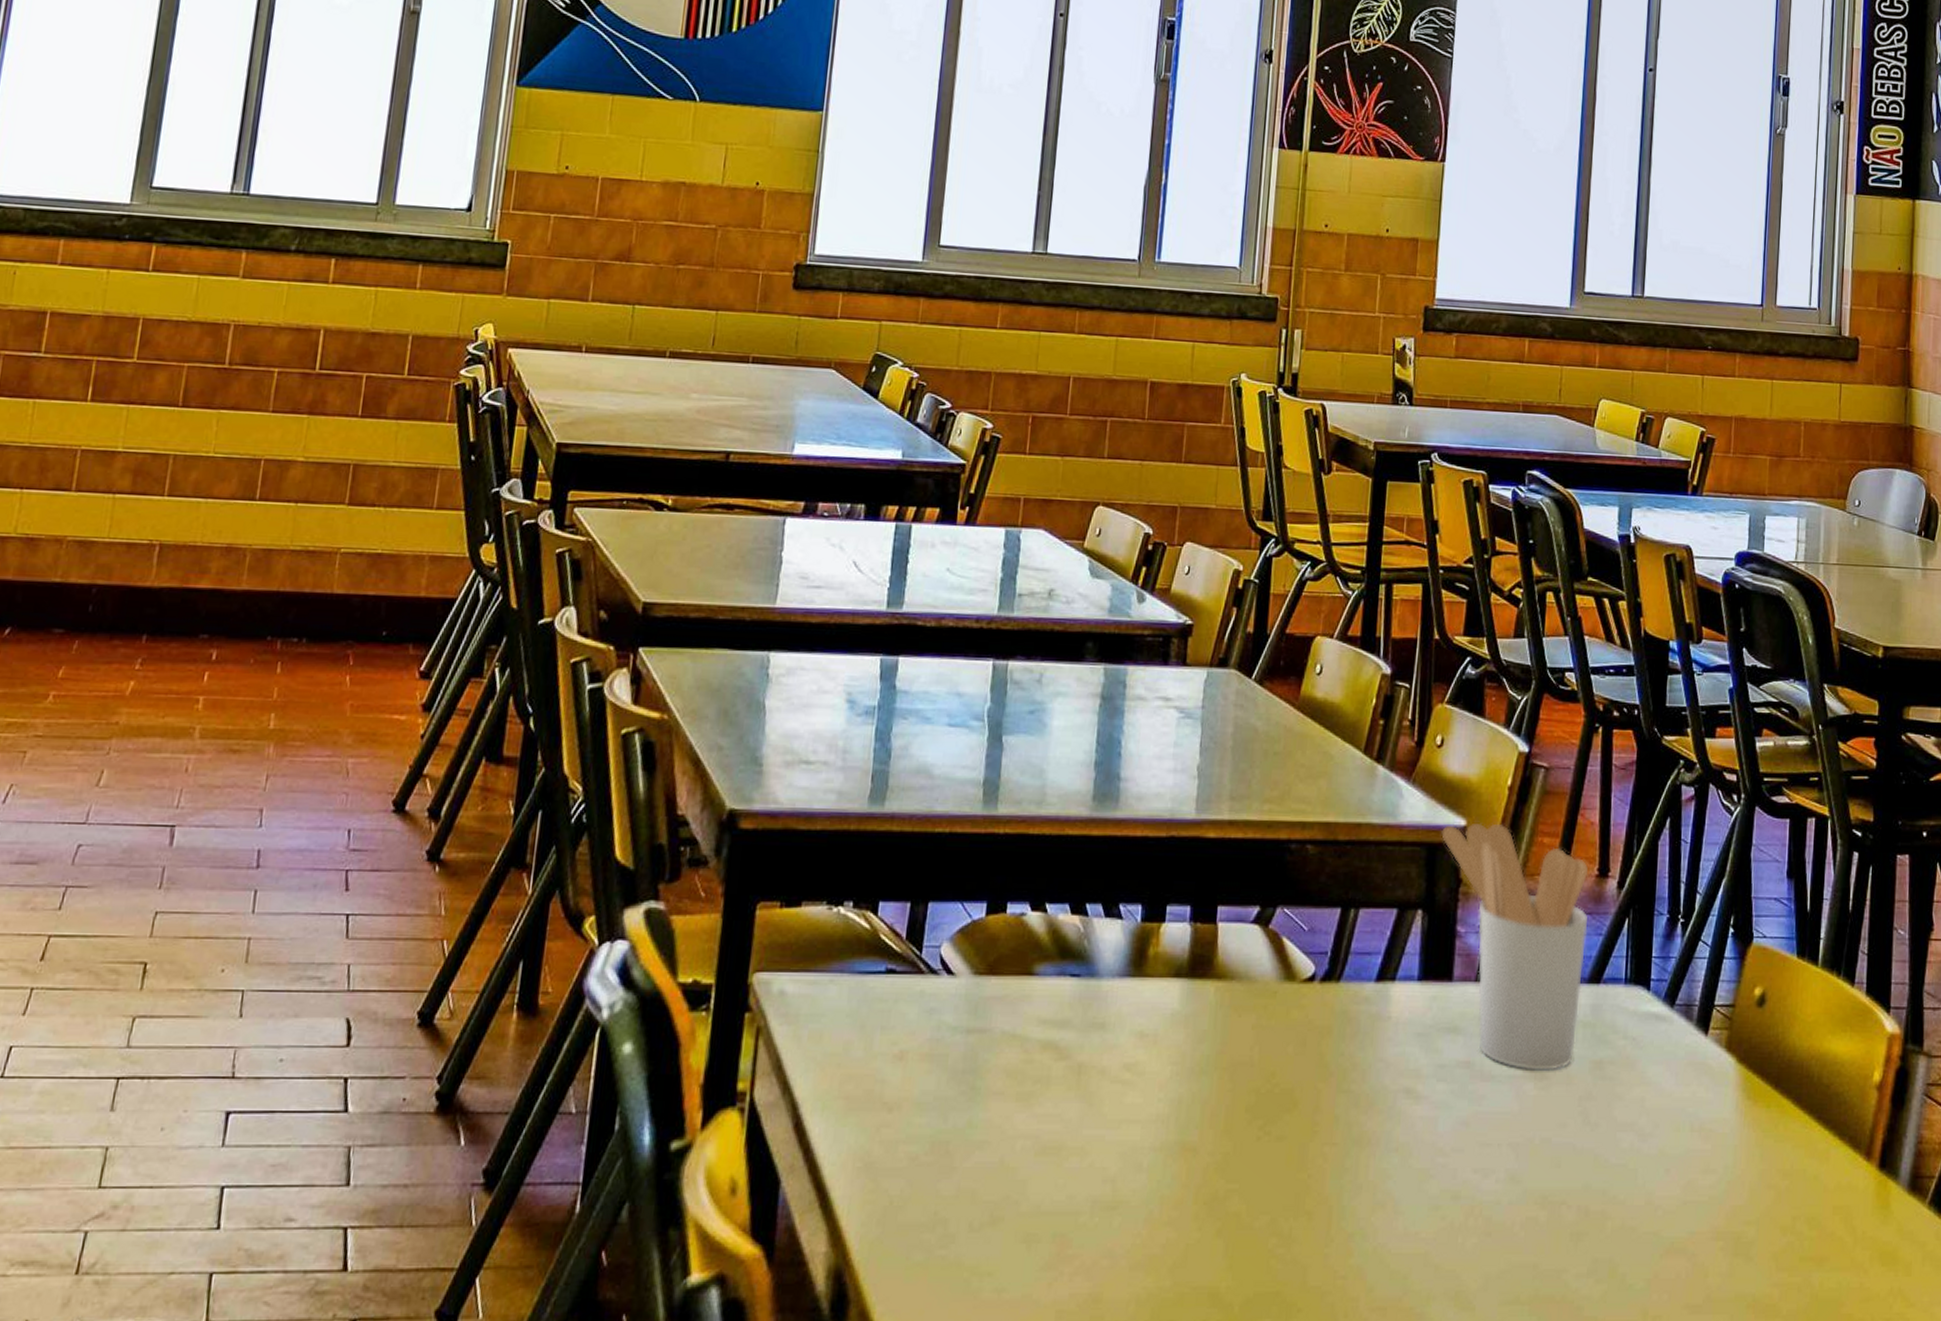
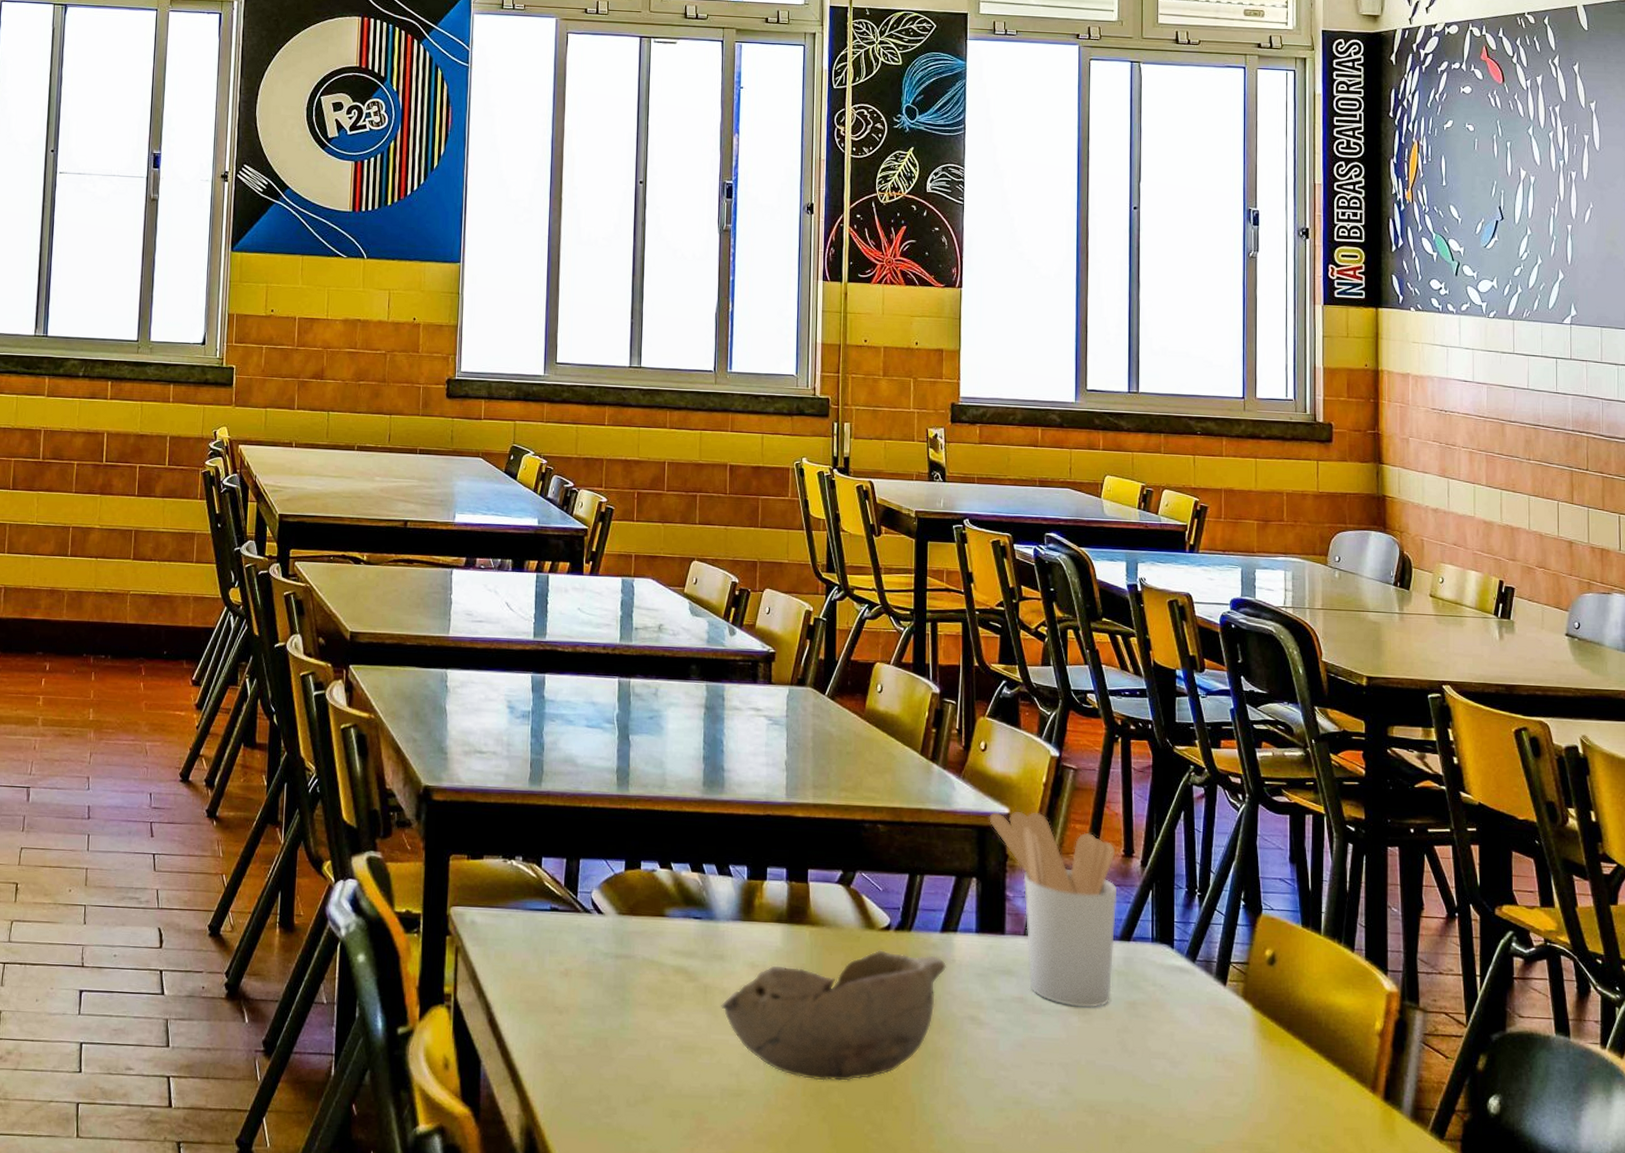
bowl: none [1098,1008,1380,1183] -> present [721,950,946,1081]

